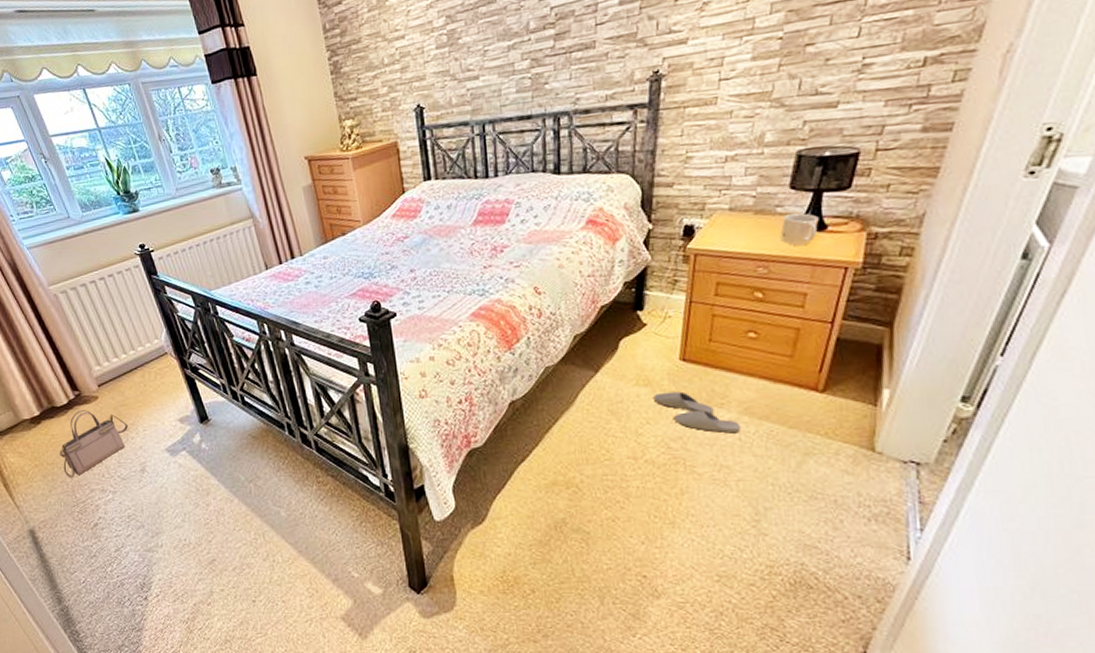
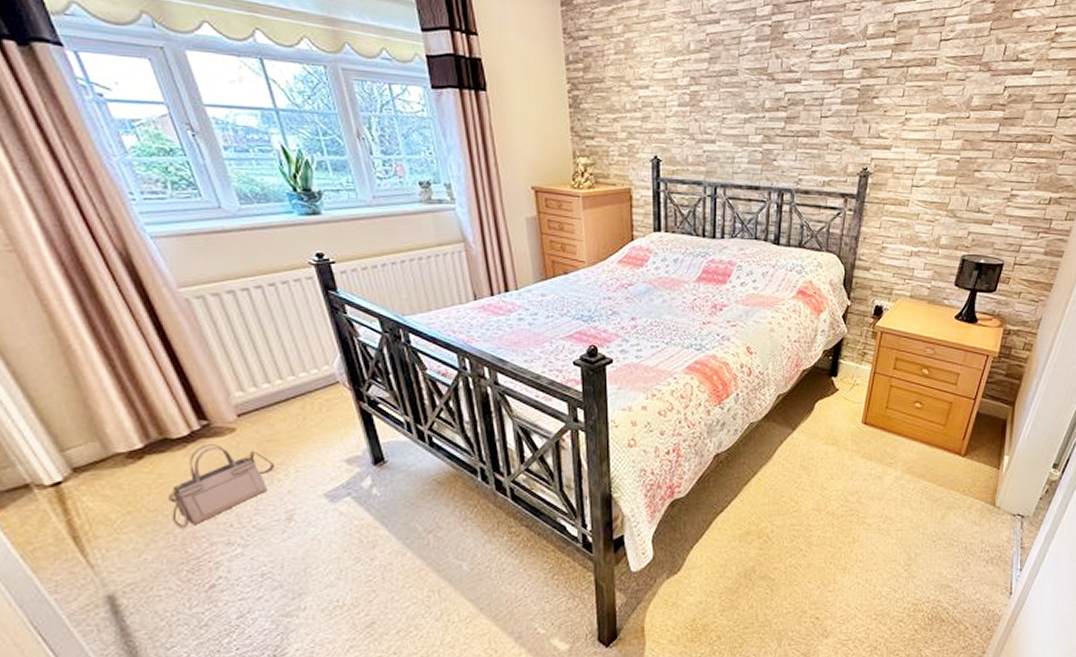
slippers: present [654,391,740,434] -> none [839,451,903,489]
mug: present [779,212,819,247] -> none [944,306,972,334]

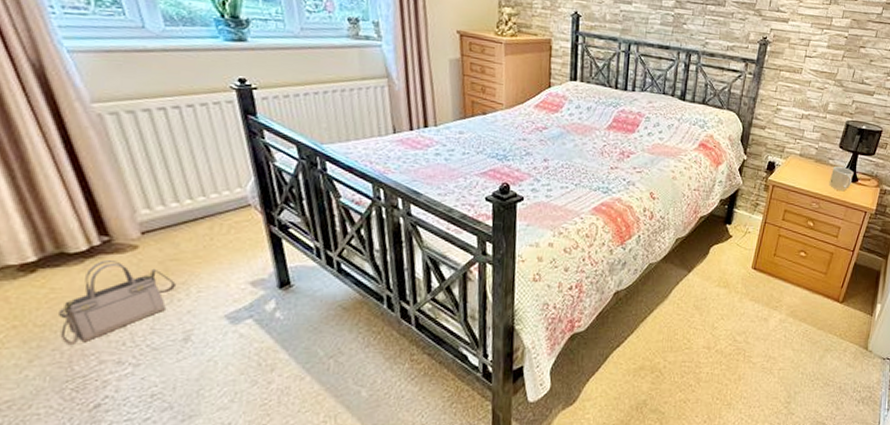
mug: none [944,306,972,334] -> present [829,166,854,192]

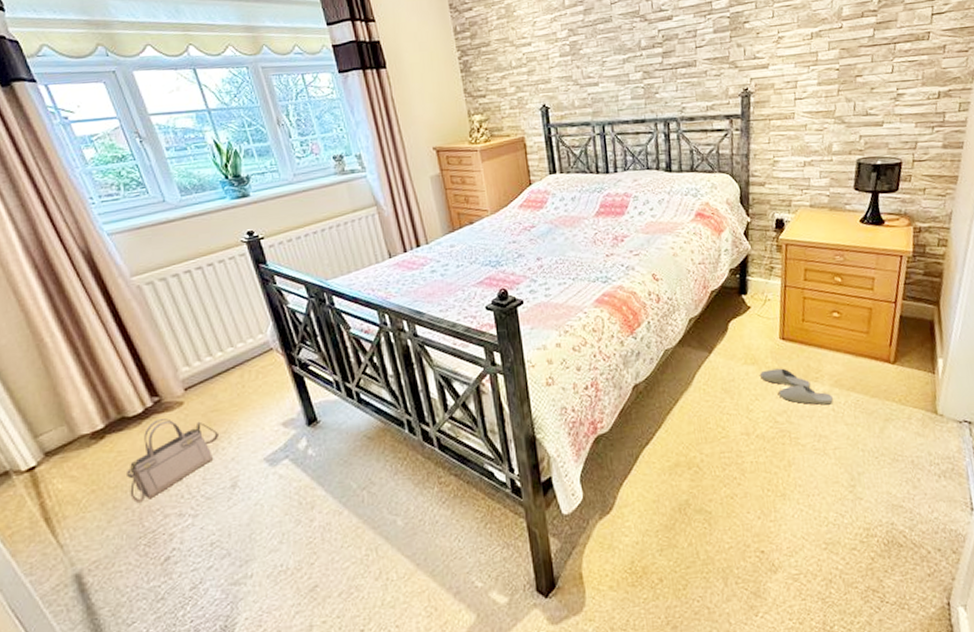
slippers: none [729,294,786,331] -> present [760,368,833,405]
mug: present [829,166,854,192] -> none [850,210,878,238]

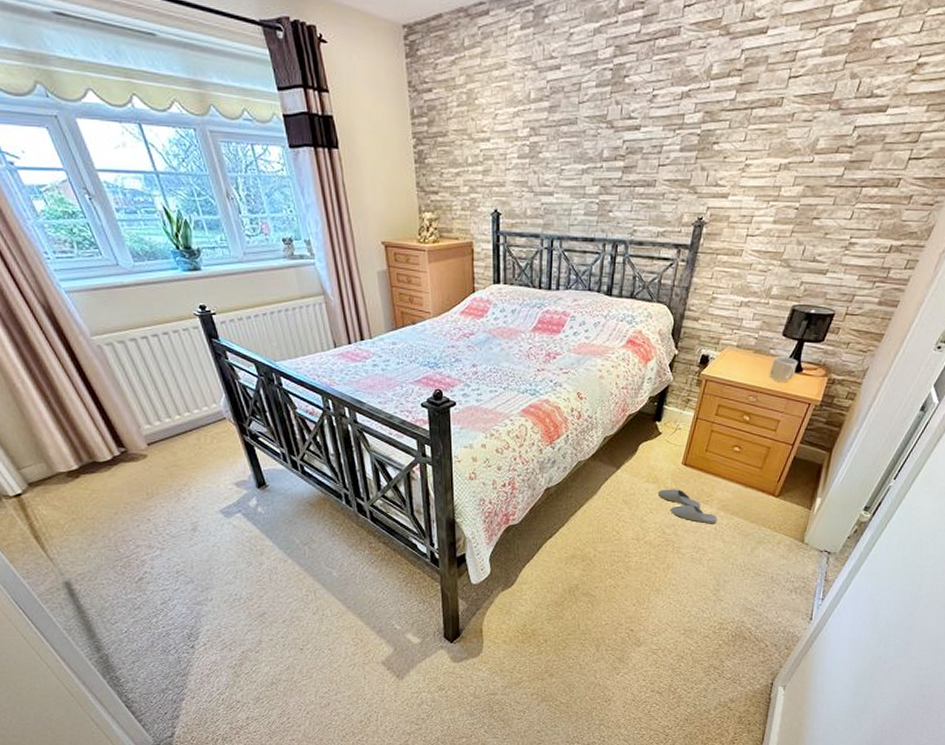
handbag: present [125,418,218,504] -> none [100,467,180,534]
mug: none [850,210,878,238] -> present [768,355,798,383]

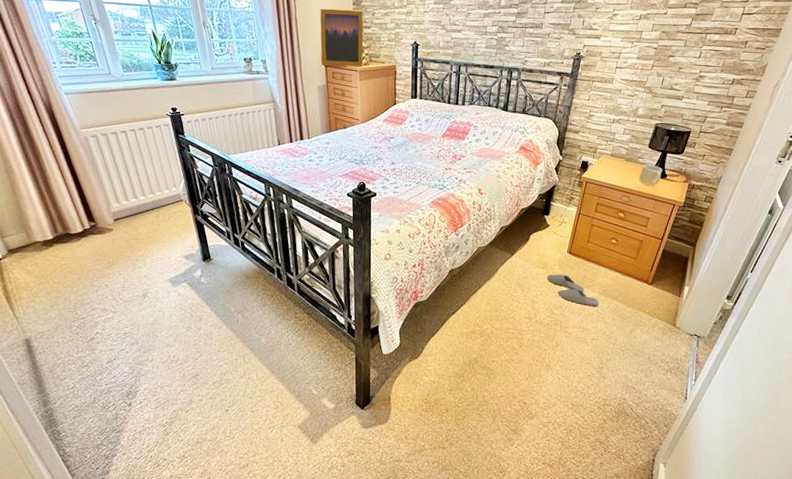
picture frame: none [373,169,432,246] -> present [320,8,364,67]

